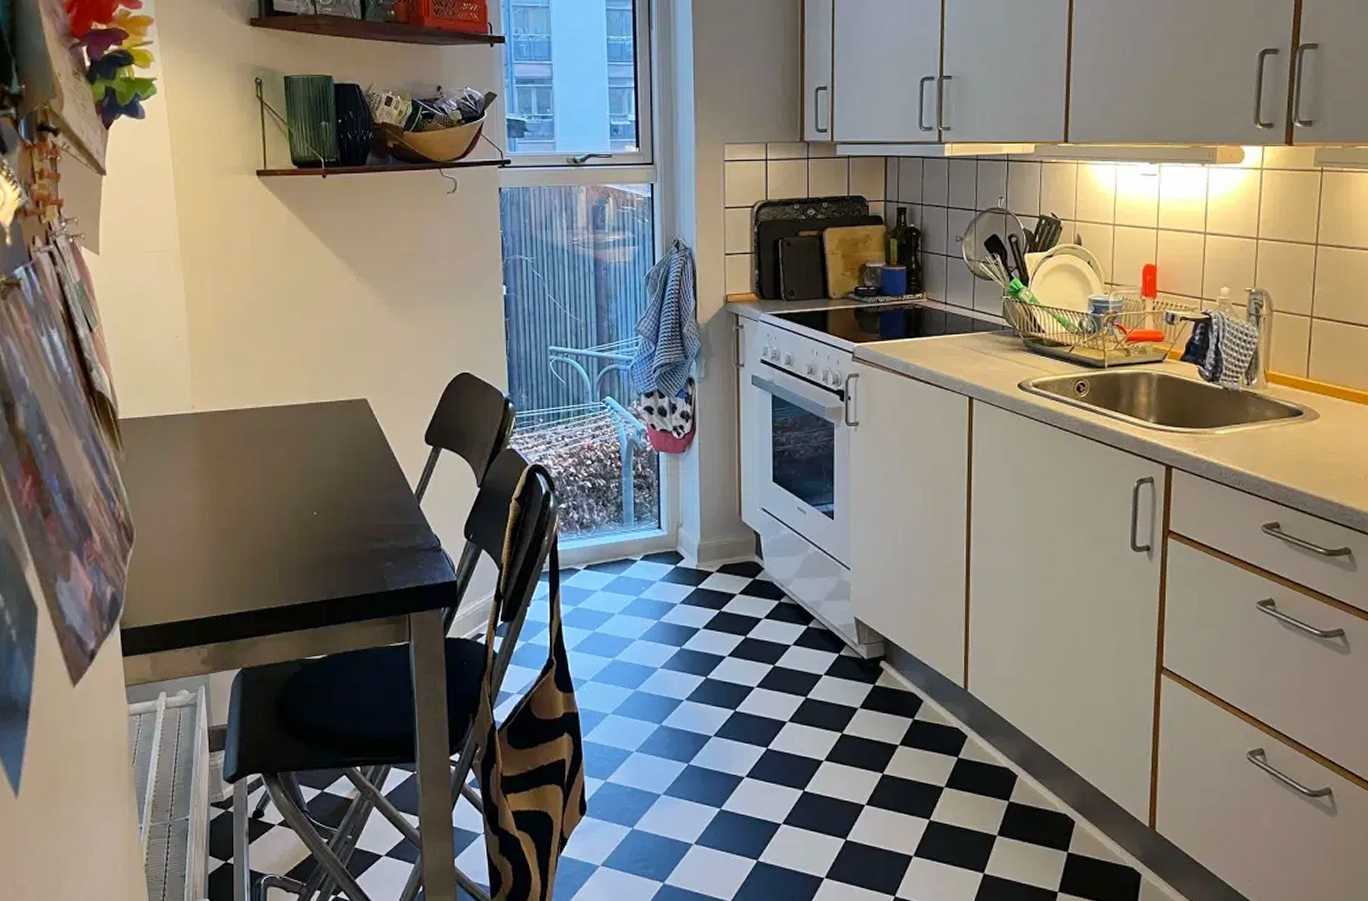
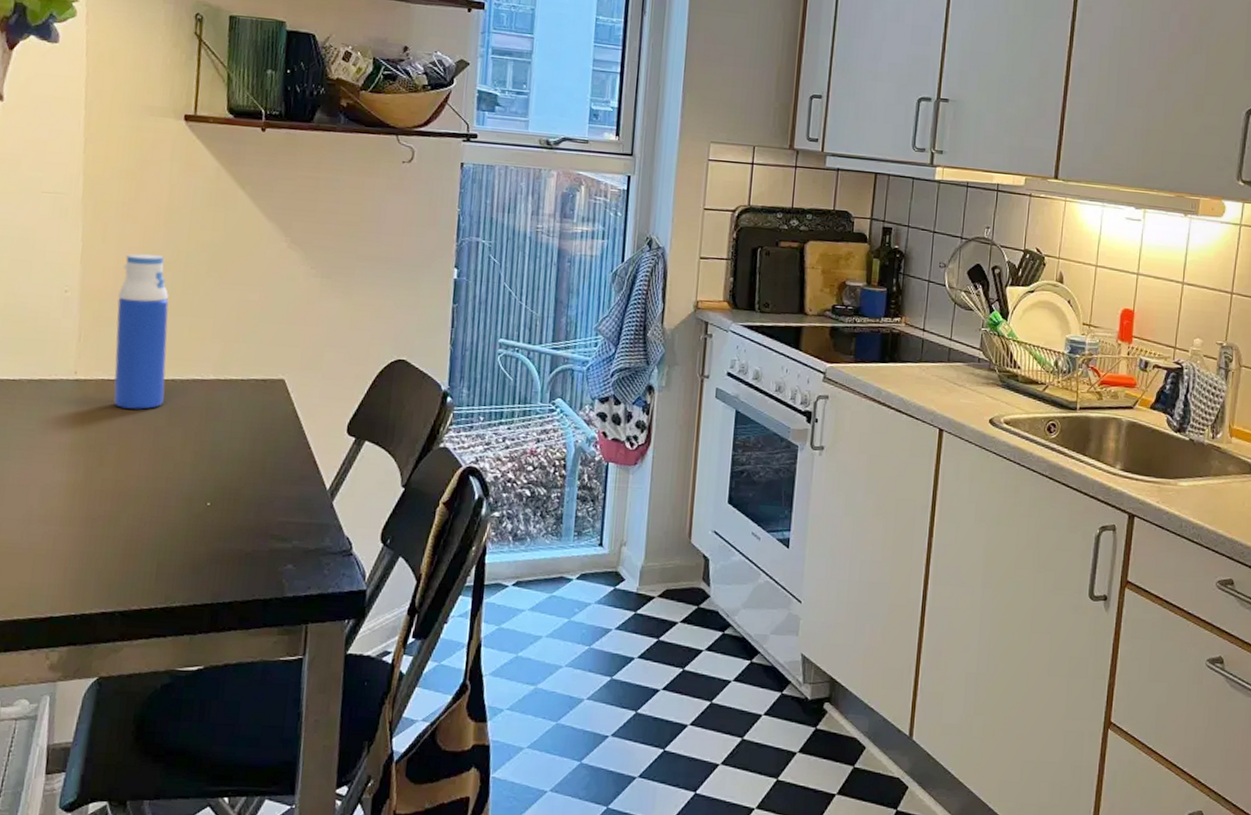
water bottle: none [220,298,268,435] -> present [113,253,169,410]

